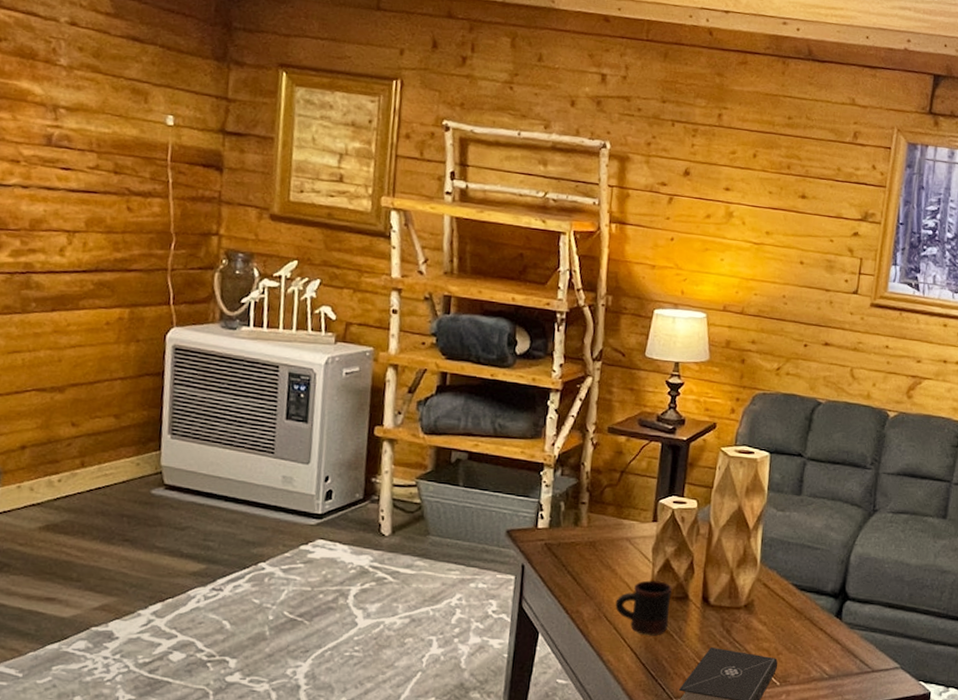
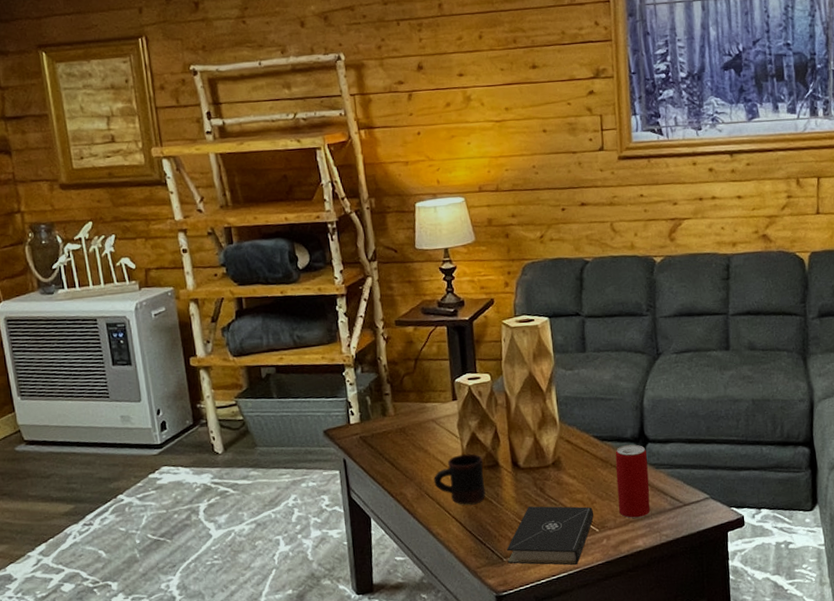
beverage can: none [804,599,844,678] -> present [615,444,651,519]

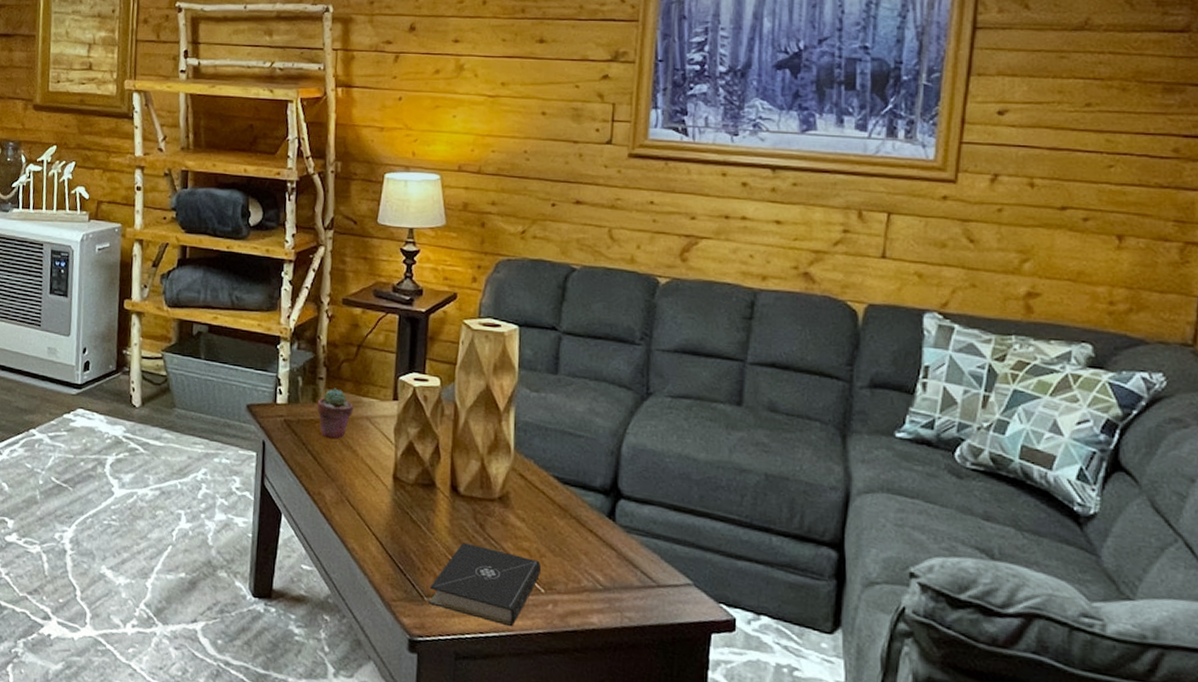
potted succulent: none [386,400,420,445] -> present [317,388,354,439]
mug: present [434,453,486,505] -> none [358,463,417,524]
beverage can: present [615,444,651,519] -> none [572,495,617,589]

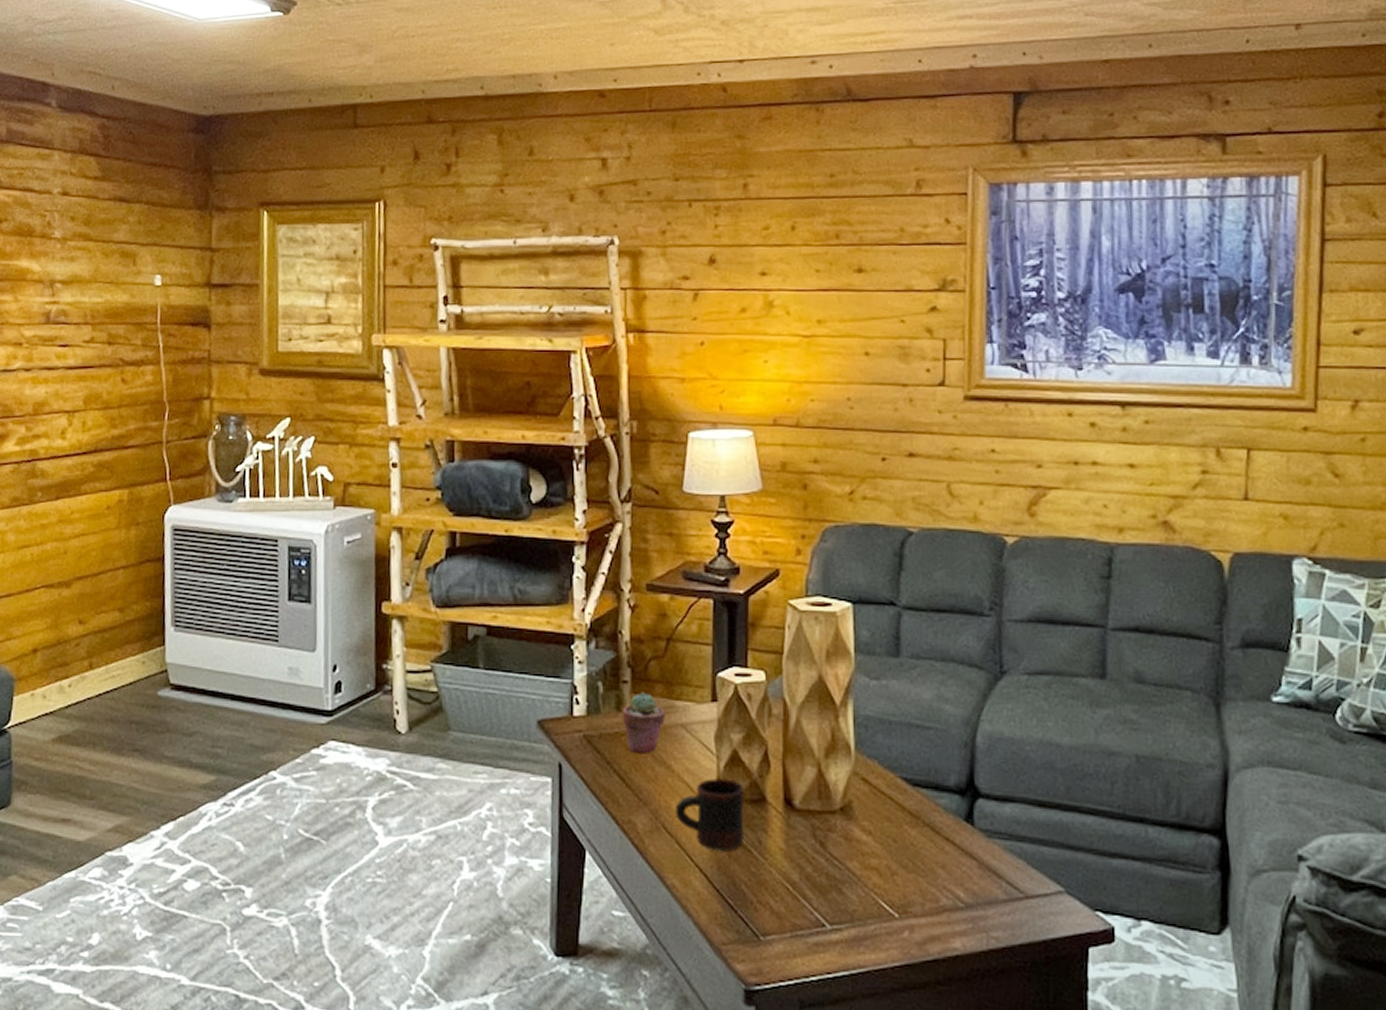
mug: none [358,463,417,524] -> present [675,778,744,851]
book: present [429,543,542,627] -> none [766,866,894,963]

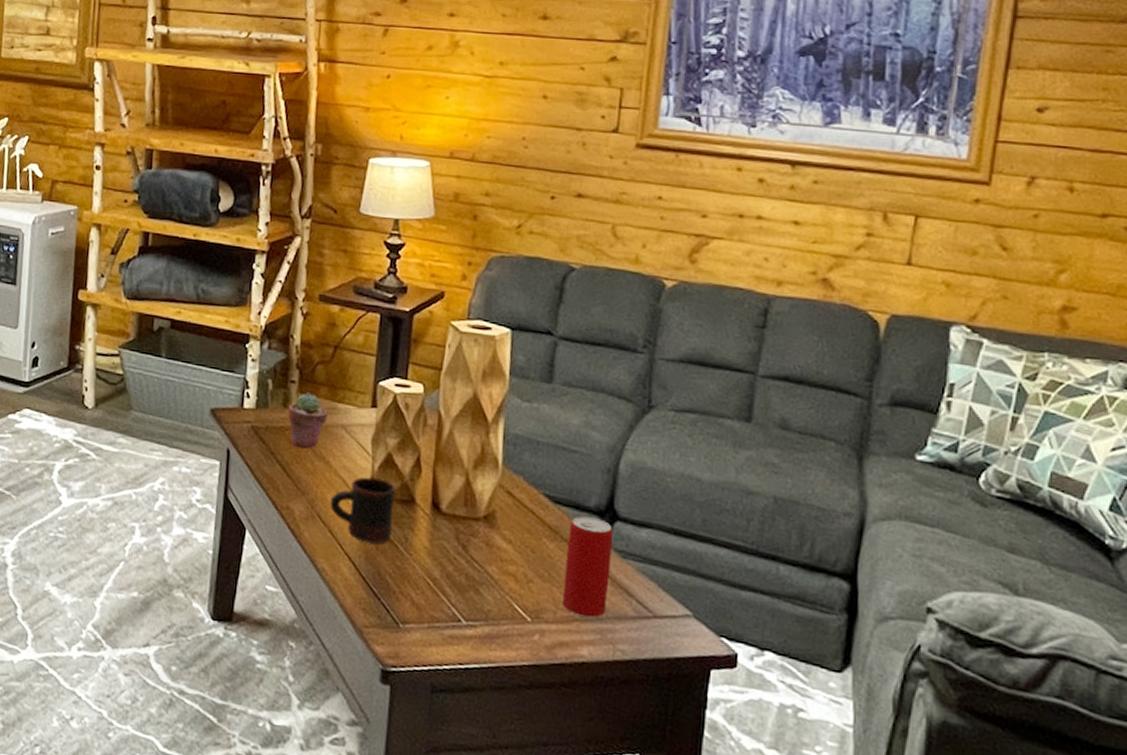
beverage can: none [929,797,977,907] -> present [561,516,613,618]

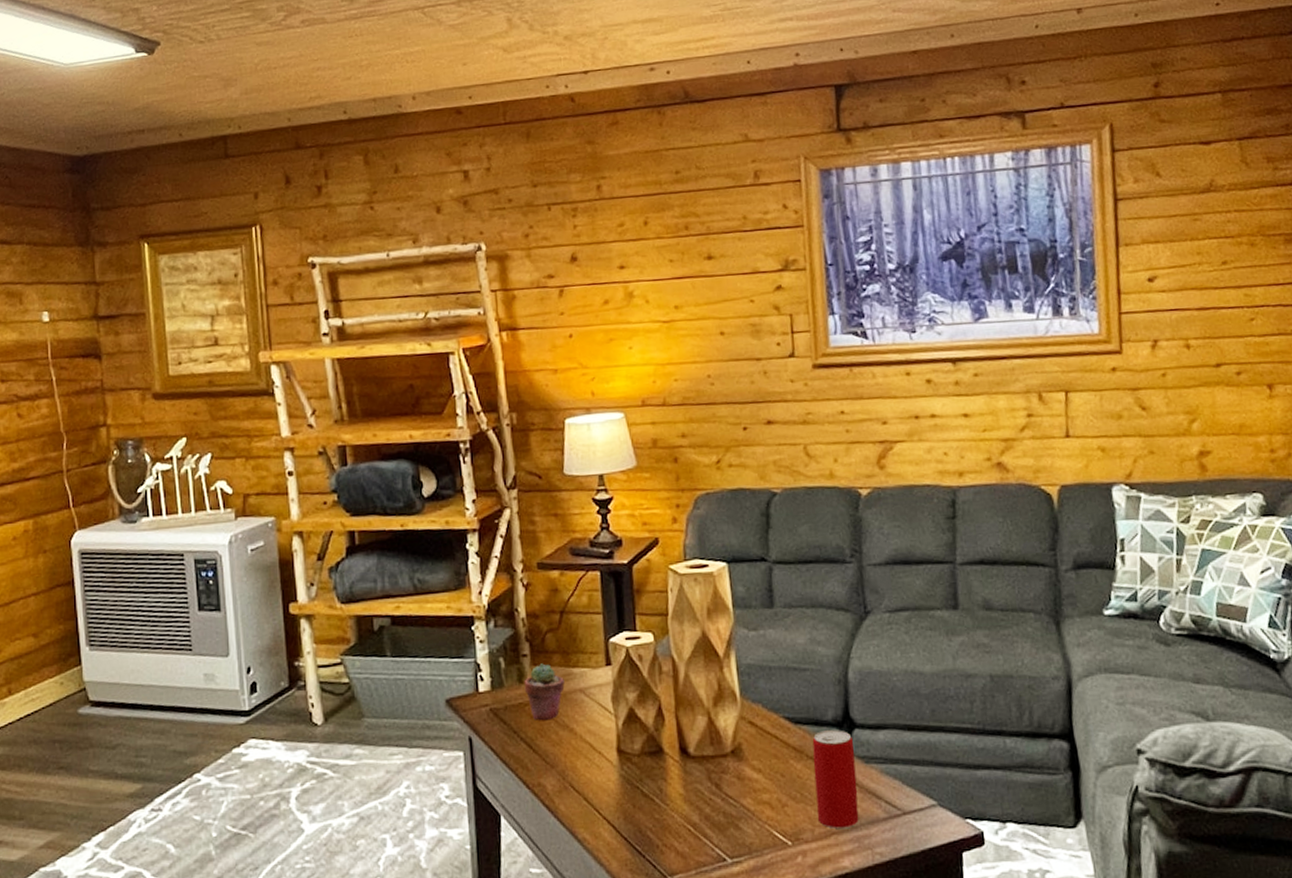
mug: present [330,477,396,543] -> none [580,735,646,802]

